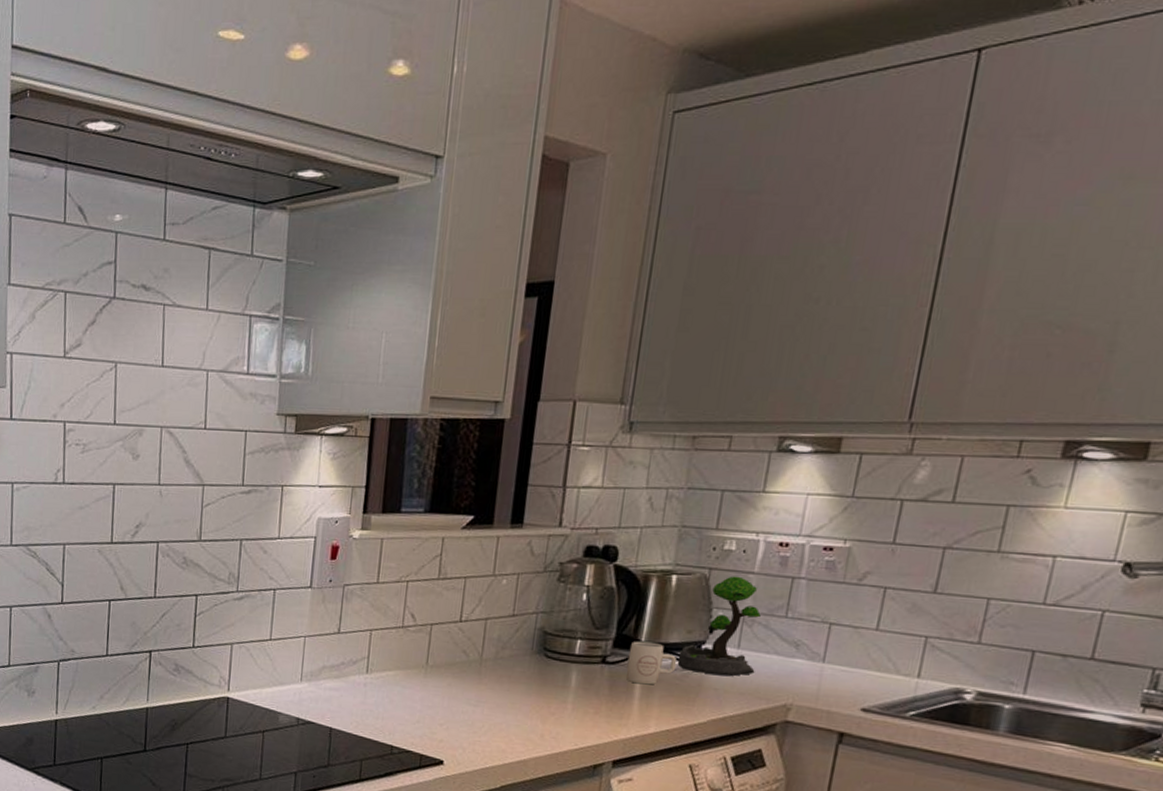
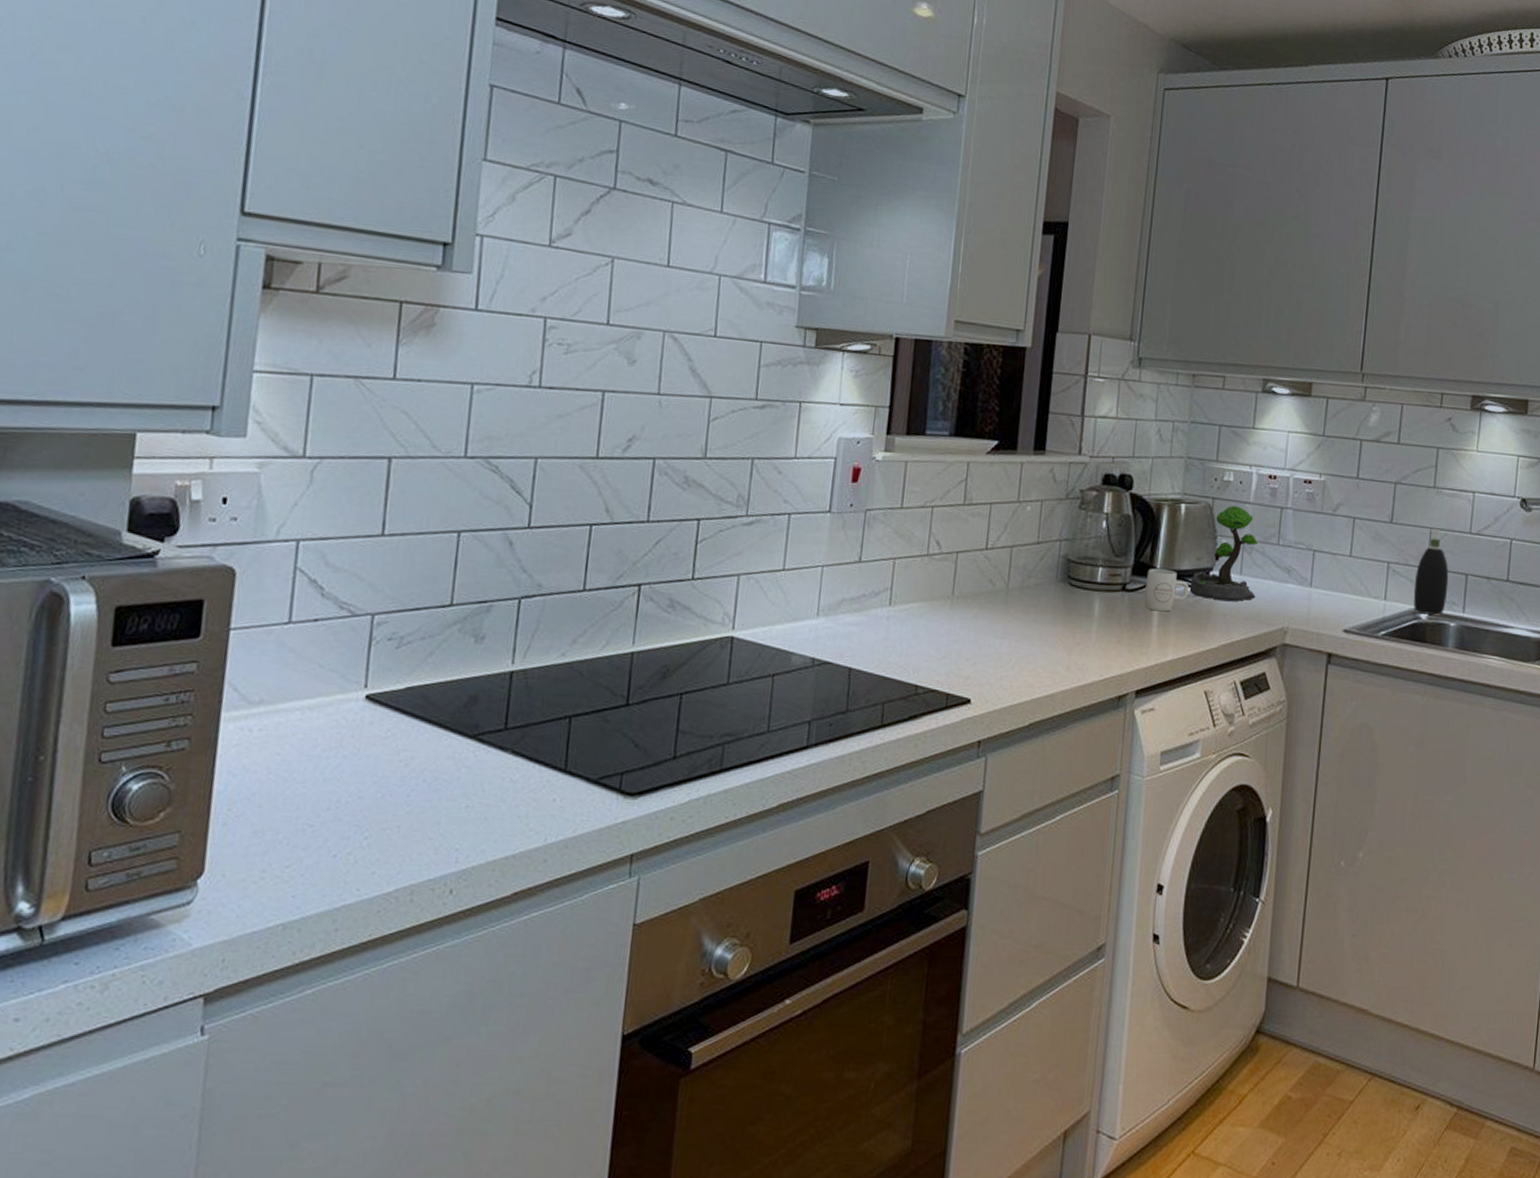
soap dispenser: none [956,599,1009,696] -> present [1413,529,1449,615]

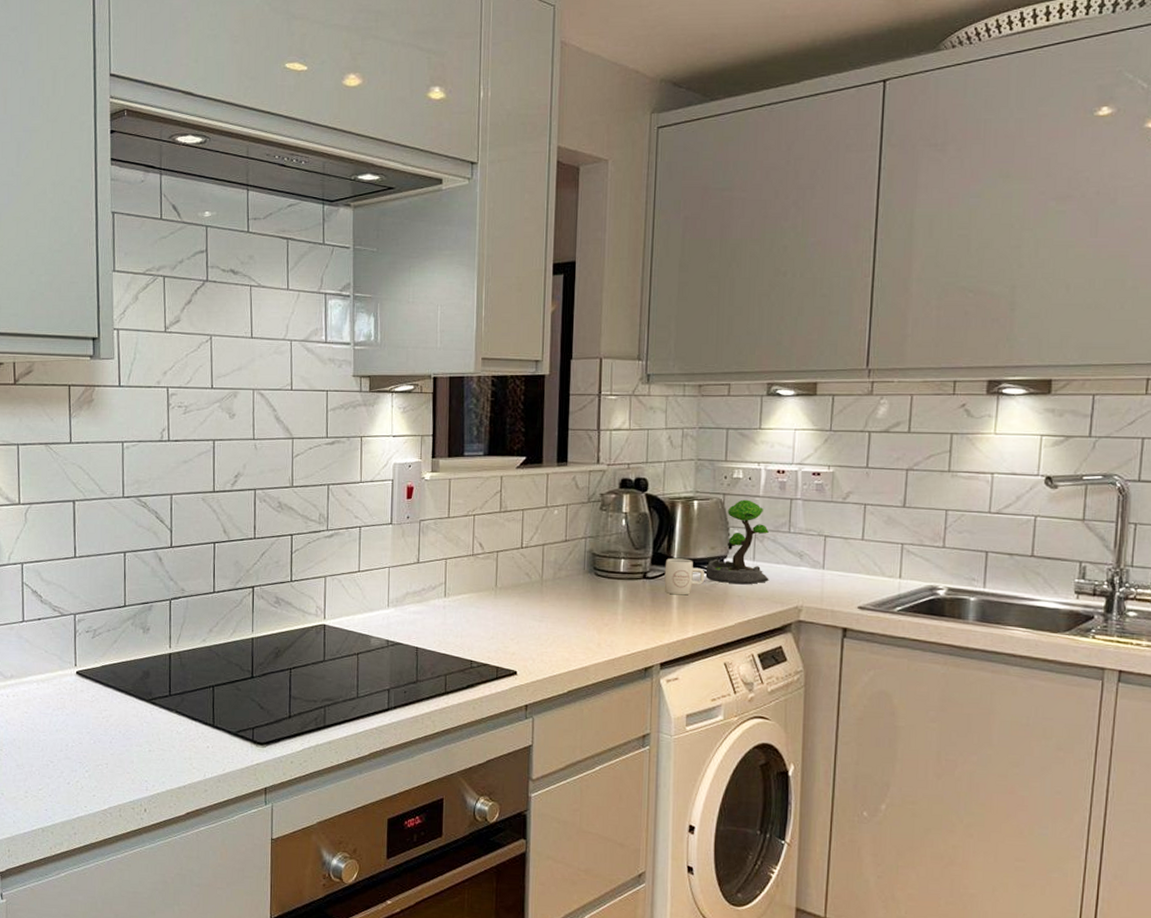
soap dispenser: present [1413,529,1449,615] -> none [930,510,967,591]

